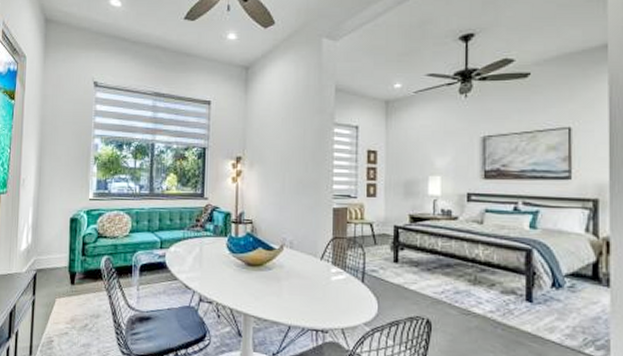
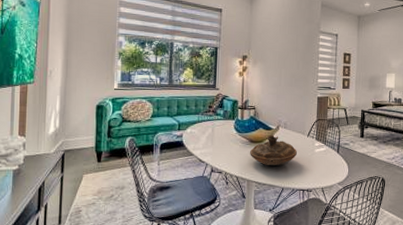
decorative bowl: none [247,256,307,297] -> present [250,135,297,166]

